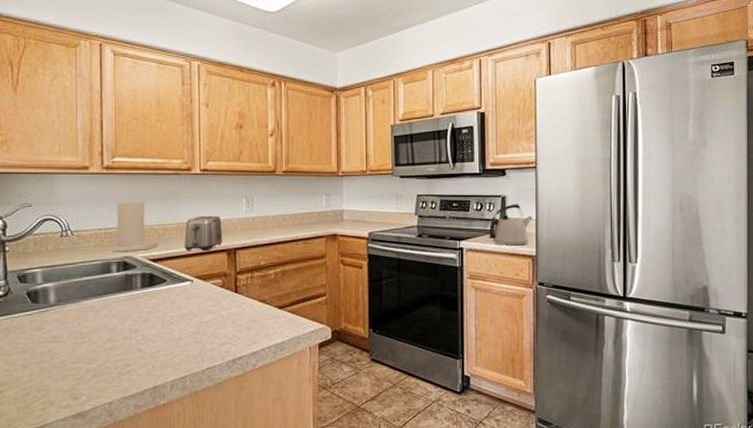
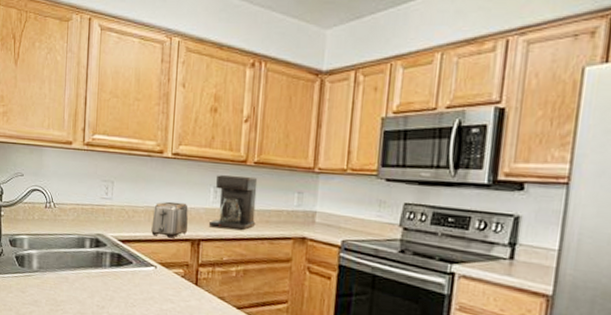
paper towel: present [111,200,159,252] -> none [86,178,128,230]
coffee maker: none [243,186,289,236] -> present [208,175,258,231]
kettle: present [489,204,533,246] -> none [490,227,555,281]

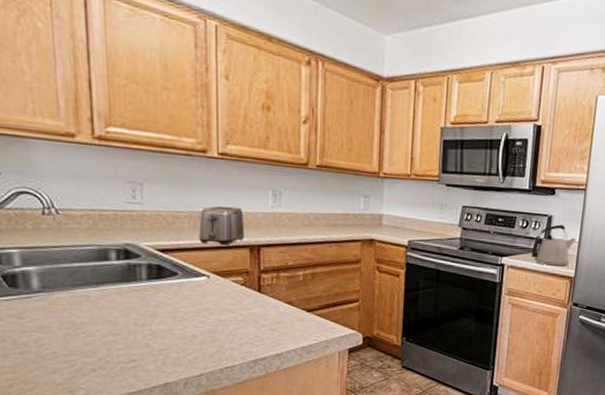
coffee maker: present [208,175,258,231] -> none [269,178,322,235]
kettle: none [490,227,555,281] -> present [531,224,576,267]

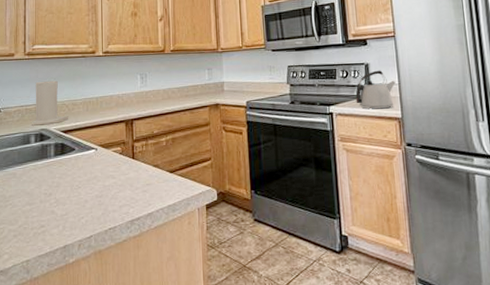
paper towel: none [109,179,168,239] -> present [31,80,69,126]
toaster: present [199,205,245,245] -> none [90,91,122,123]

